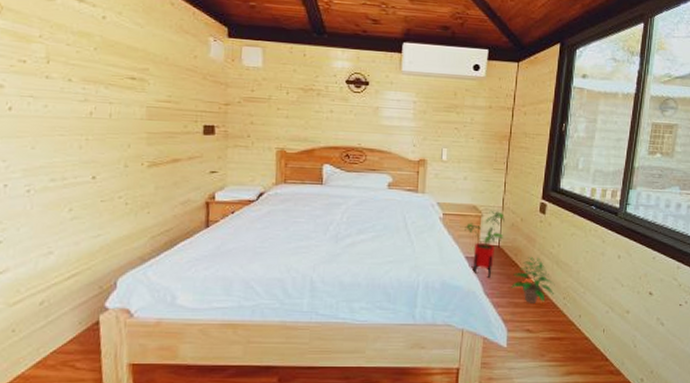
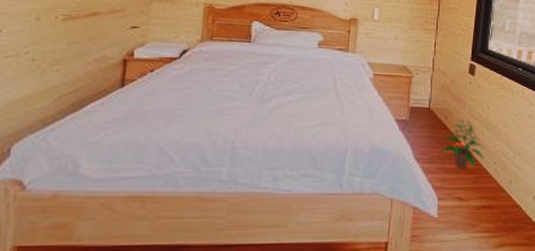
house plant: present [465,211,505,278] -> none [395,72,435,142]

